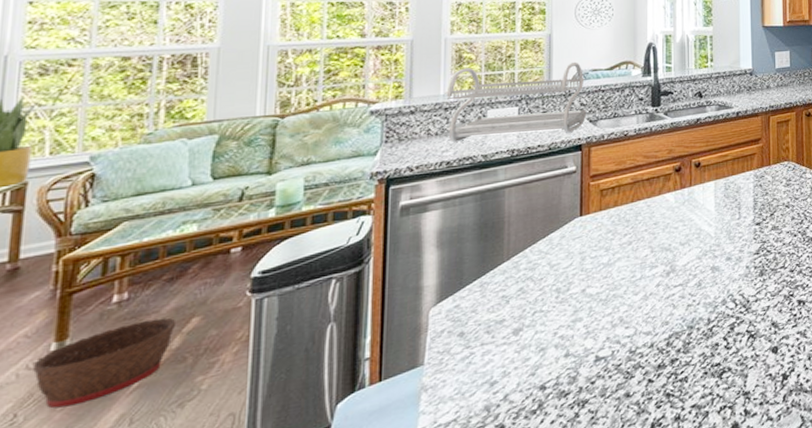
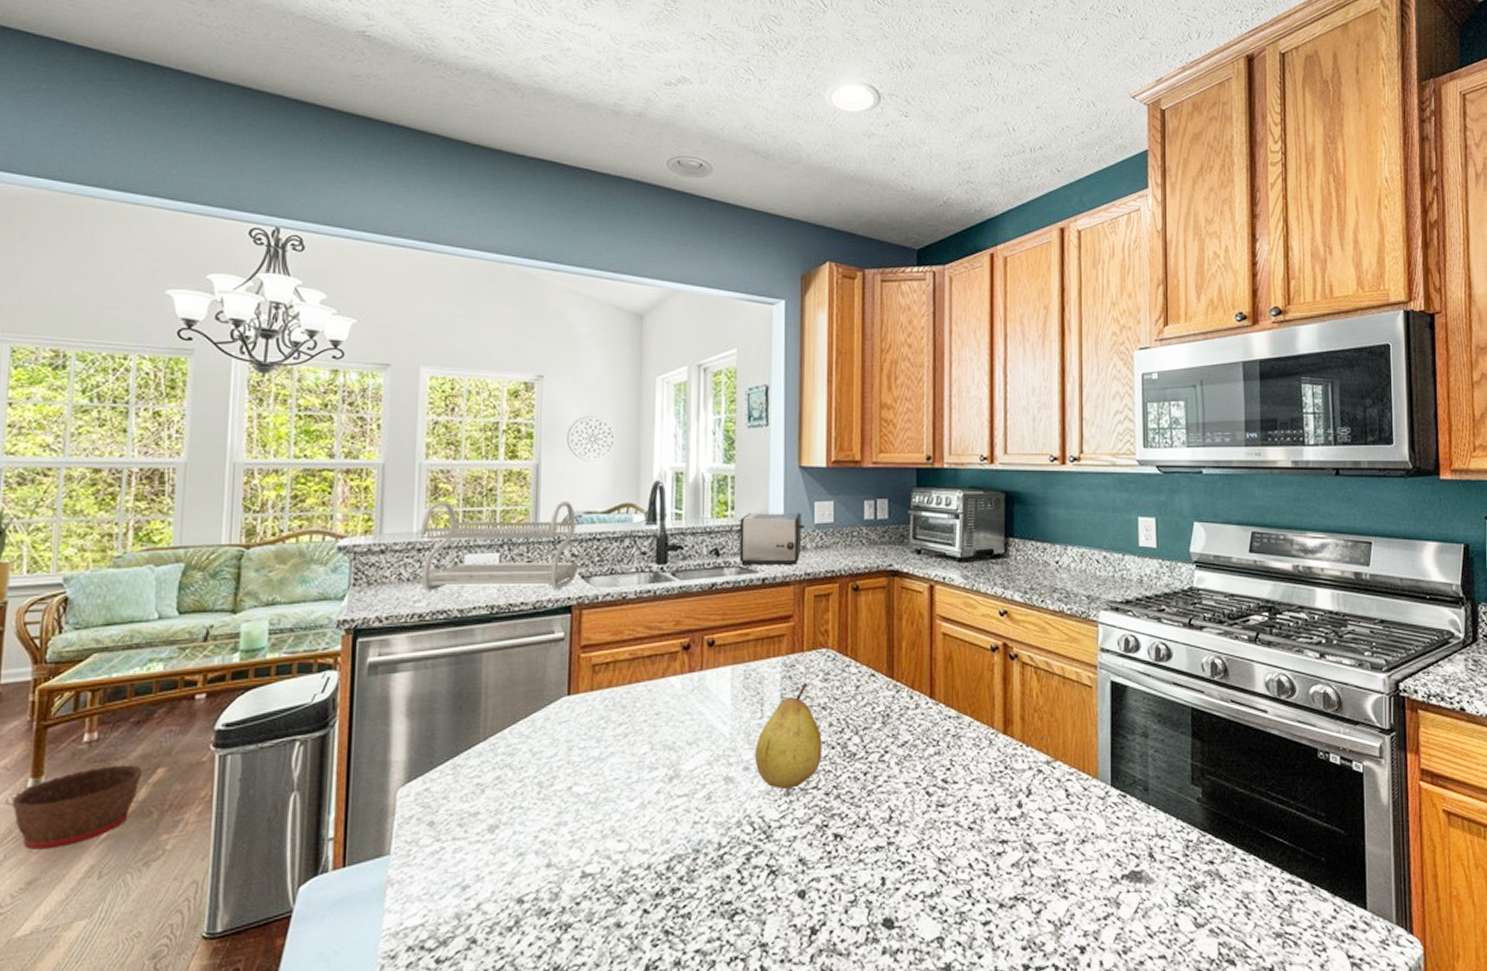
toaster: none [718,61,769,103] -> present [739,513,805,565]
fruit: none [734,189,787,271] -> present [754,683,822,789]

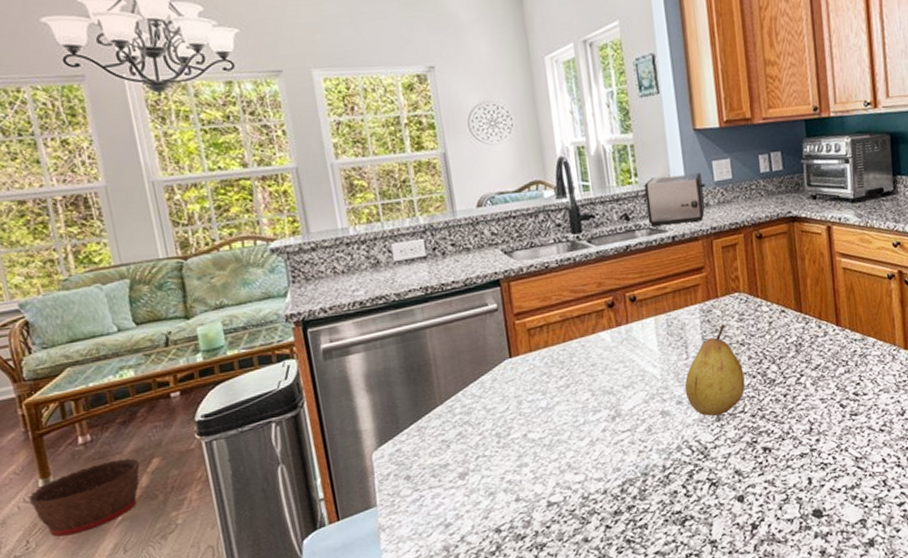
dish rack: present [418,500,579,591] -> none [342,184,500,280]

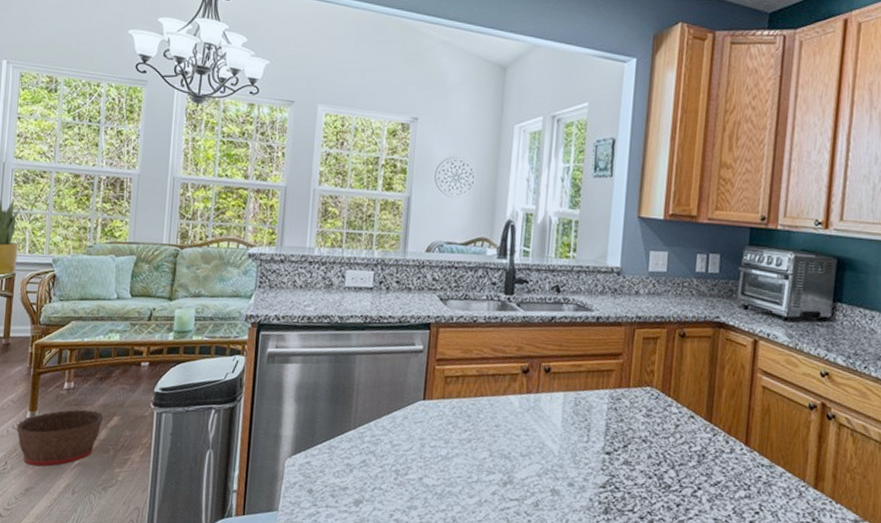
toaster: present [644,173,706,226] -> none [577,256,640,308]
fruit: present [684,324,745,416] -> none [578,416,641,508]

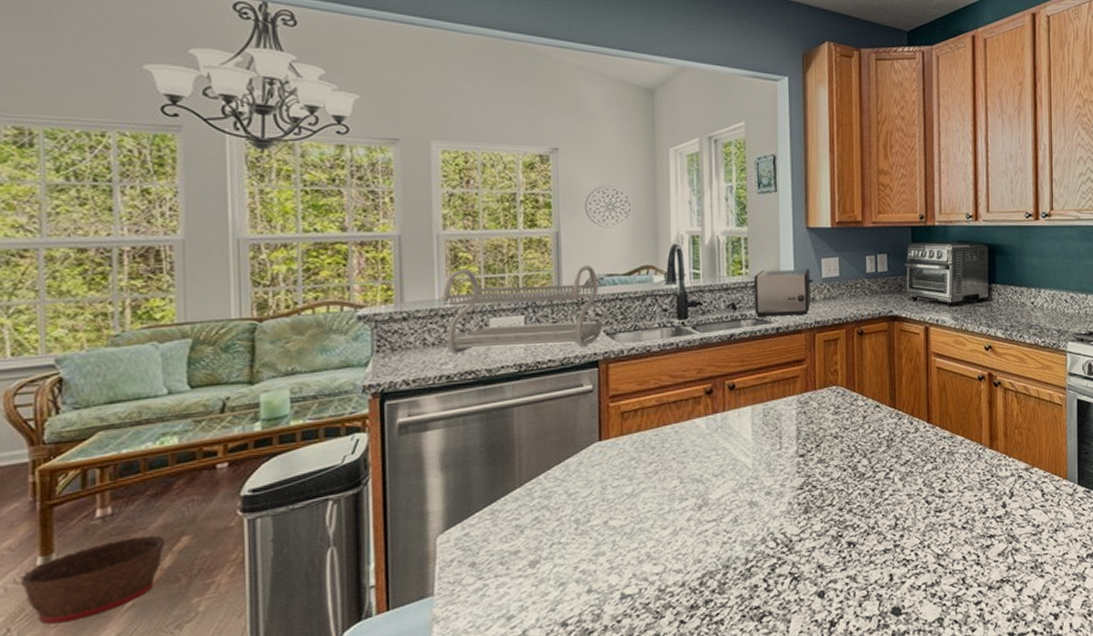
dish rack: none [310,222,439,308] -> present [440,264,603,354]
toaster: none [577,256,640,308] -> present [754,269,814,317]

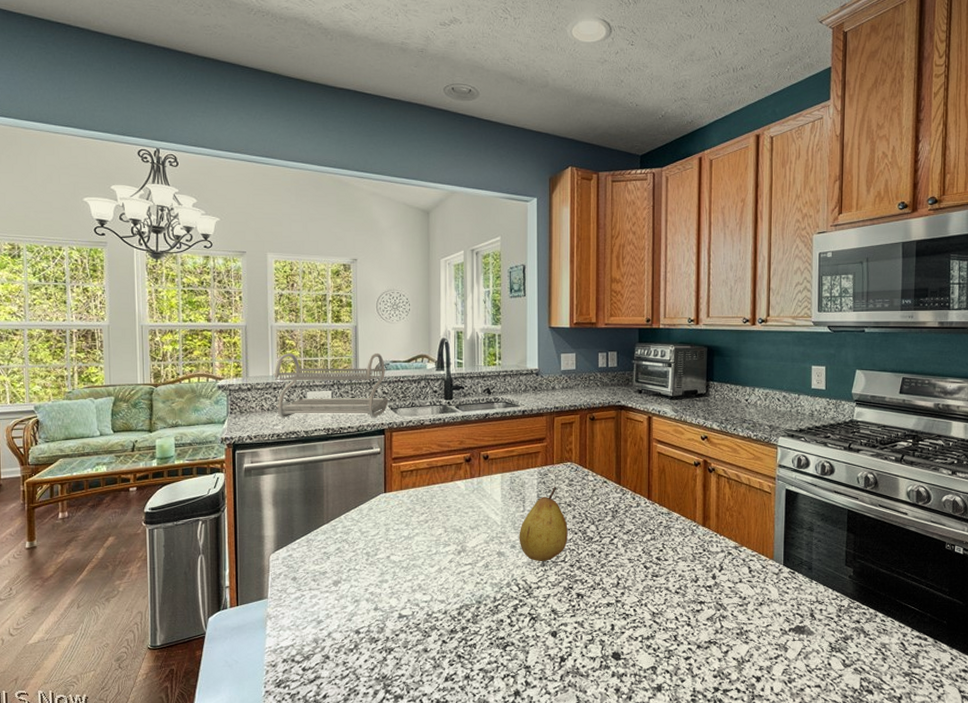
basket: present [21,535,166,625] -> none [17,534,100,588]
toaster: present [754,269,814,317] -> none [505,362,554,401]
fruit: none [775,417,835,508] -> present [519,487,568,561]

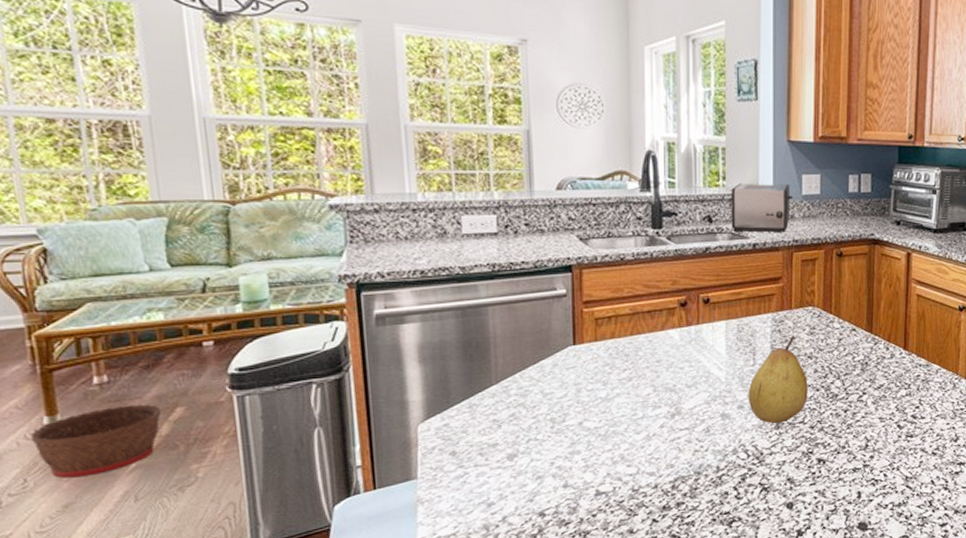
basket: none [17,534,100,588] -> present [31,404,162,478]
dish rack: present [273,352,389,418] -> none [410,163,576,251]
toaster: none [505,362,554,401] -> present [731,183,793,232]

